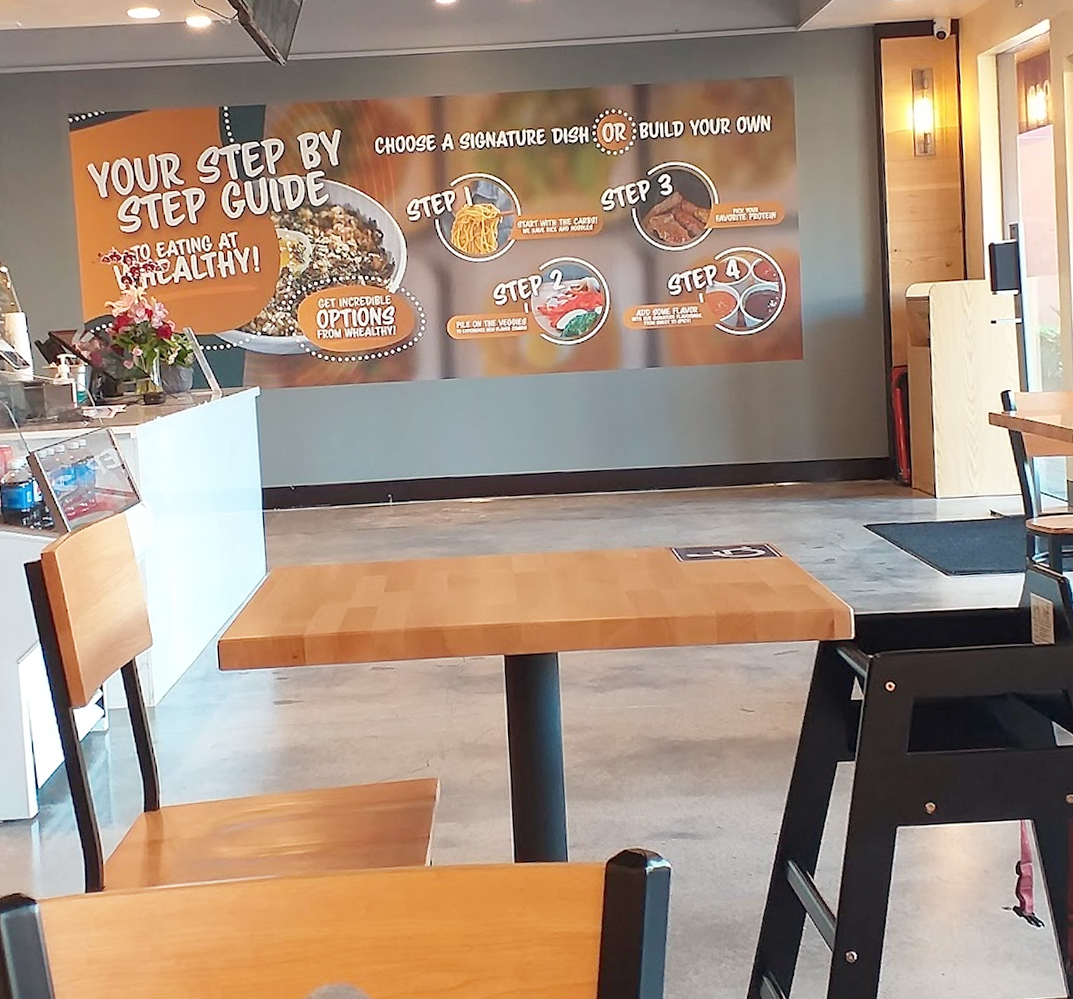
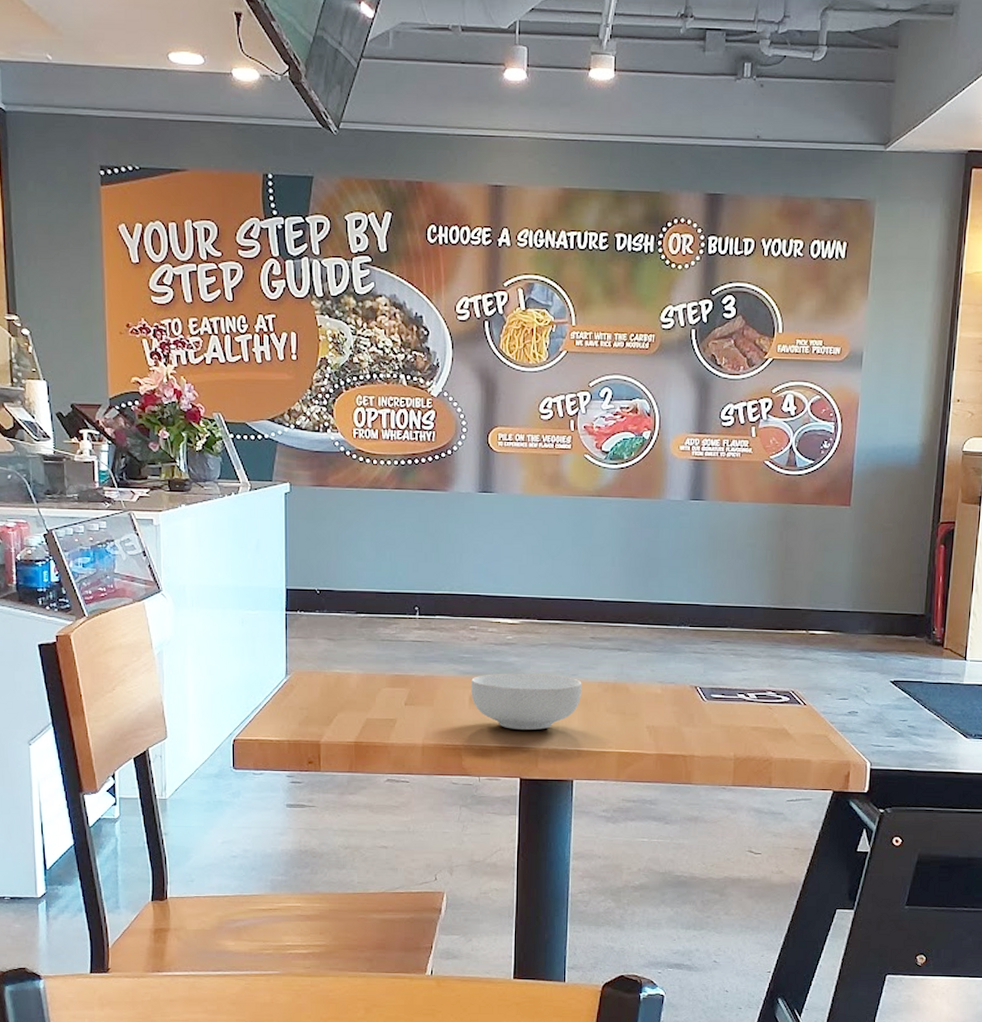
cereal bowl: none [447,548,559,607] -> present [470,673,582,730]

